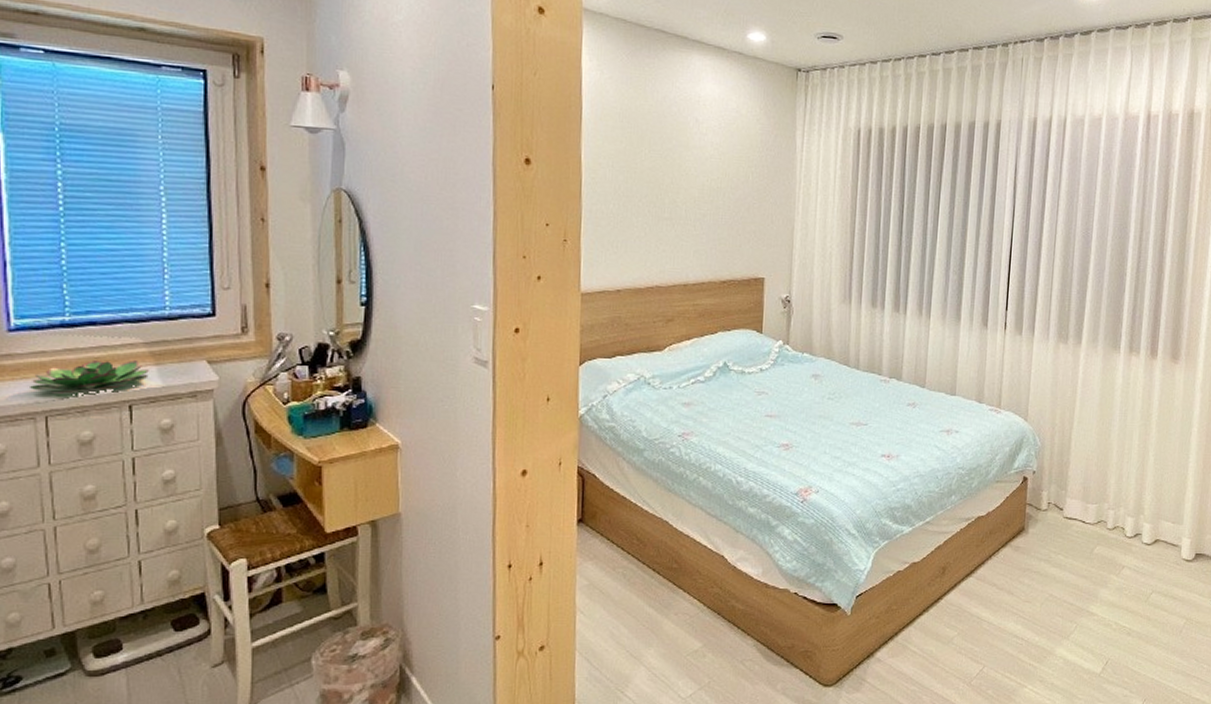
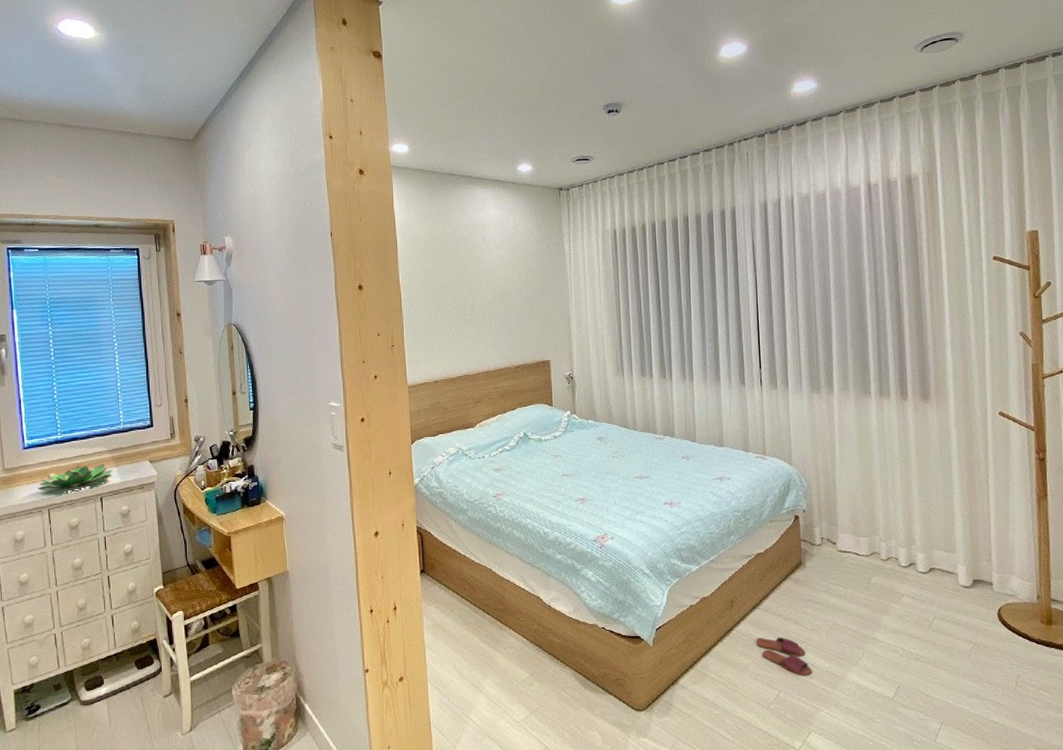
slippers: none [965,608,1021,650] -> present [756,637,812,676]

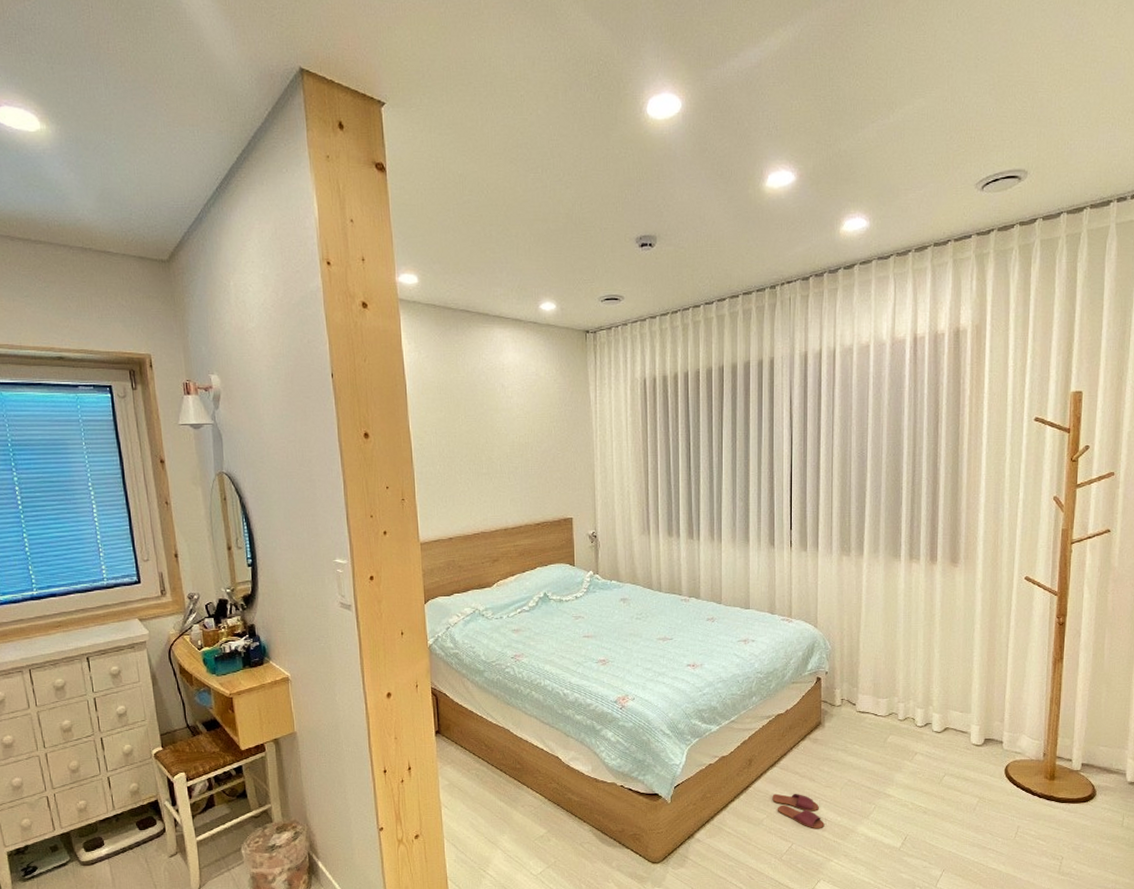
succulent plant: present [38,464,112,492] -> none [15,622,98,652]

